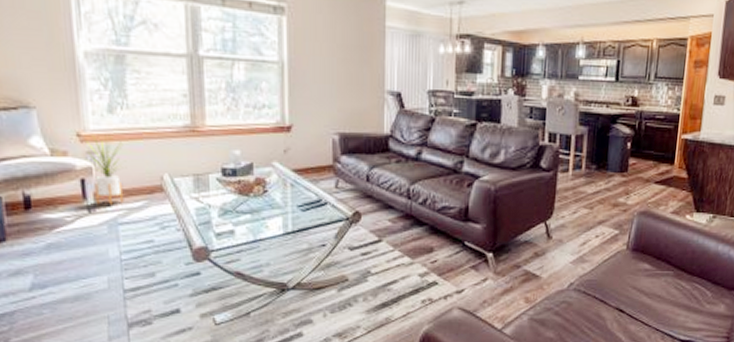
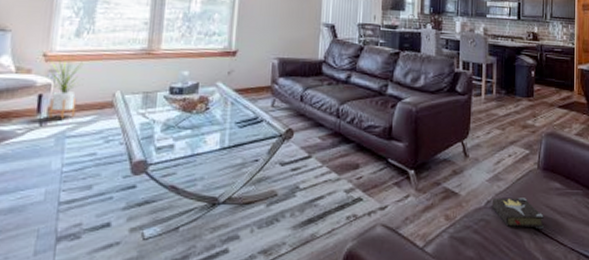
hardback book: none [575,279,630,310] -> present [491,197,544,228]

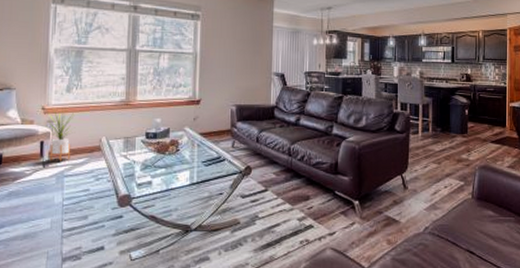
hardback book: present [491,197,544,228] -> none [429,224,478,252]

